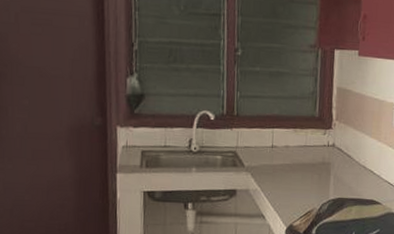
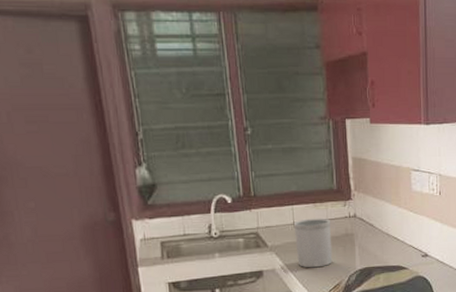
utensil holder: none [272,143,310,193] -> present [293,218,333,268]

